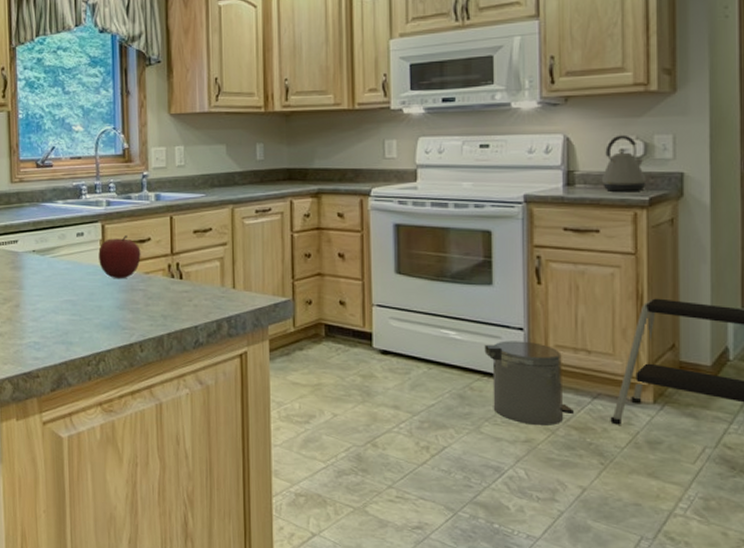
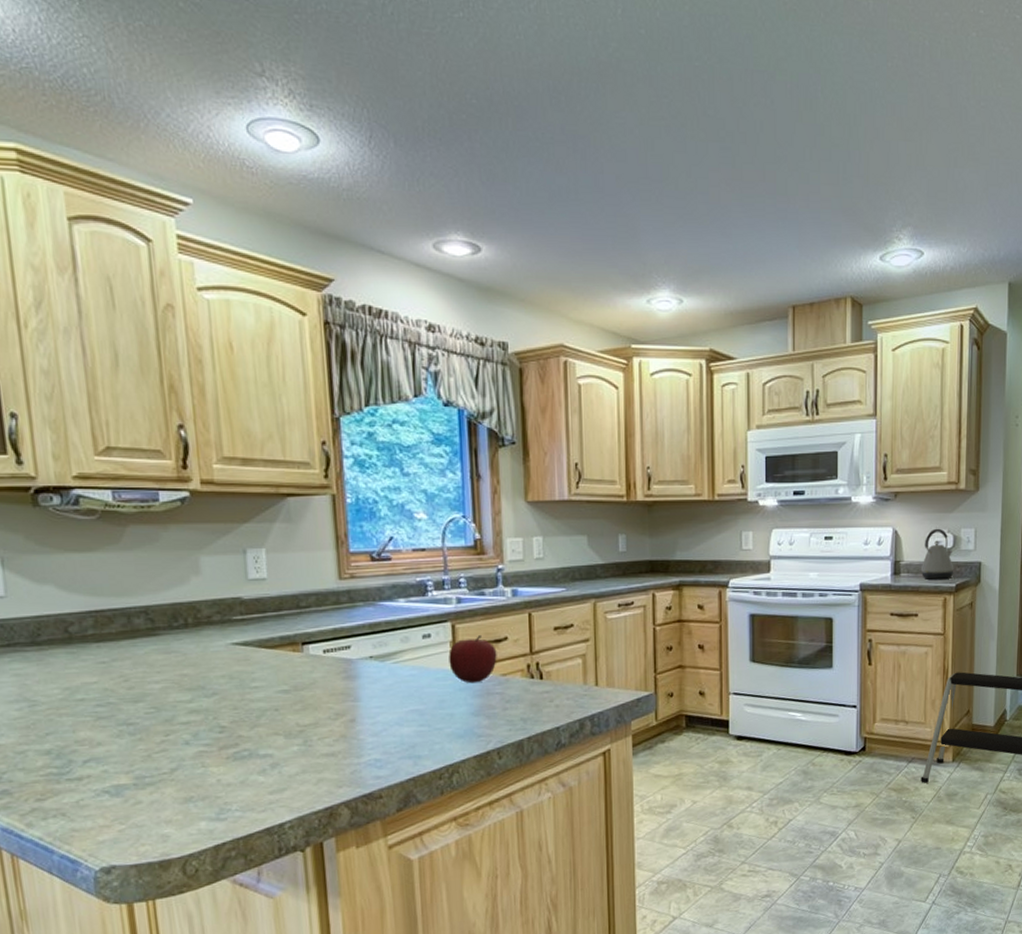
trash can: present [484,340,574,425] -> none [825,717,894,791]

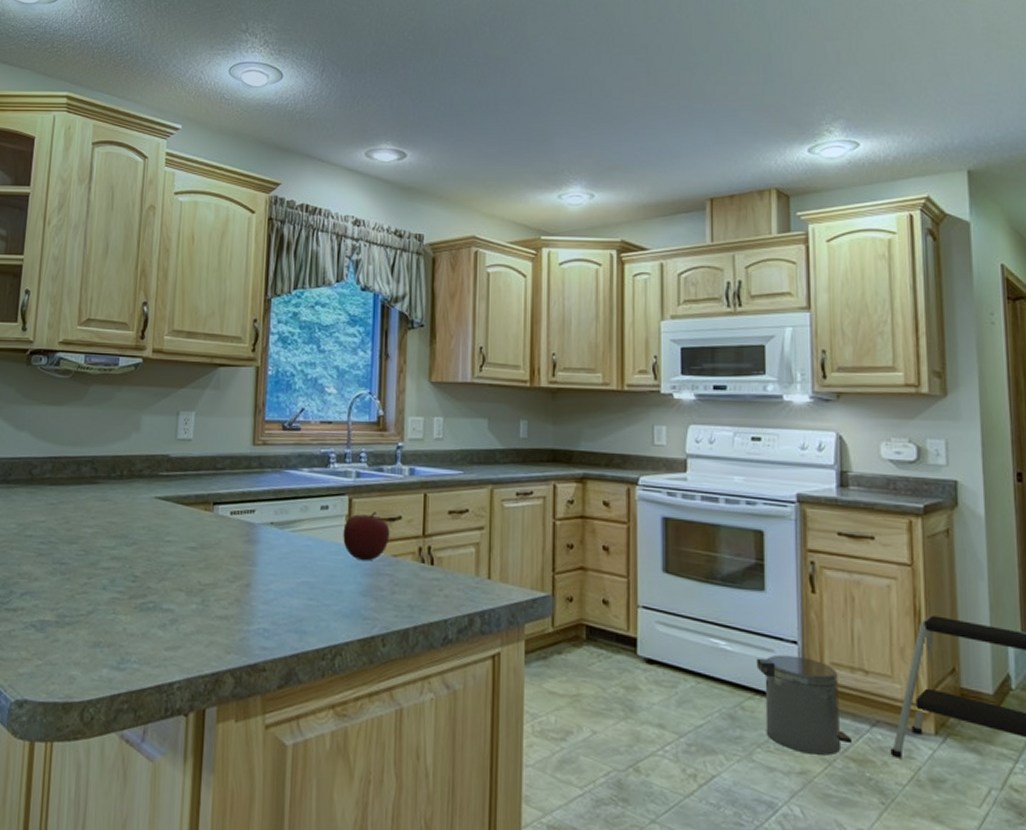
trash can: none [825,717,894,791] -> present [756,654,852,756]
kettle: present [920,528,954,580] -> none [875,436,921,498]

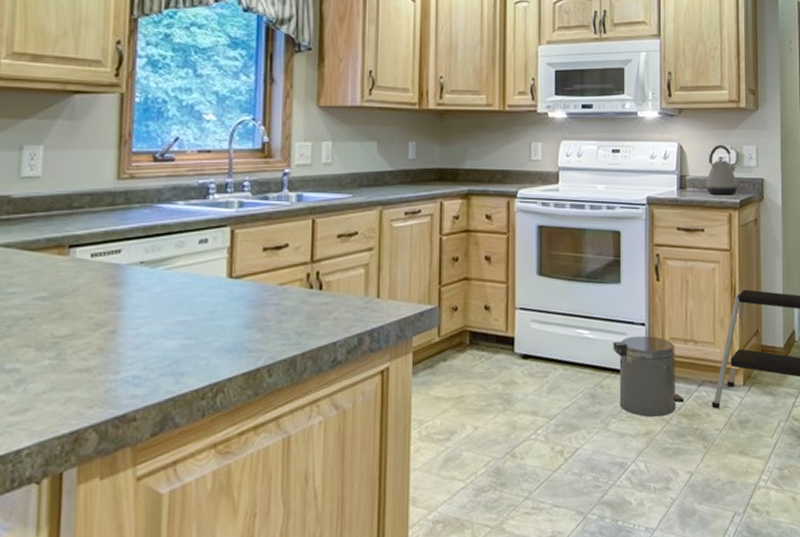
fruit: present [343,511,390,561] -> none [224,240,276,293]
kettle: none [875,436,921,498] -> present [705,144,738,196]

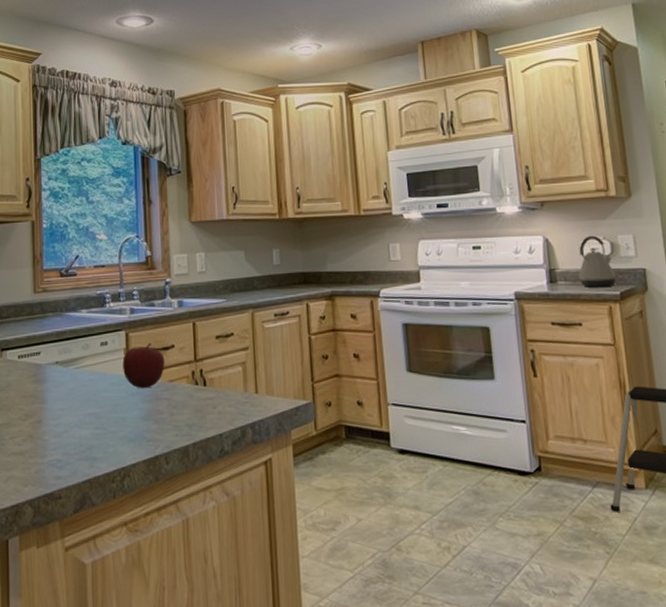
fruit: none [224,240,276,293] -> present [122,342,165,389]
trash can: present [613,335,684,417] -> none [492,433,578,517]

